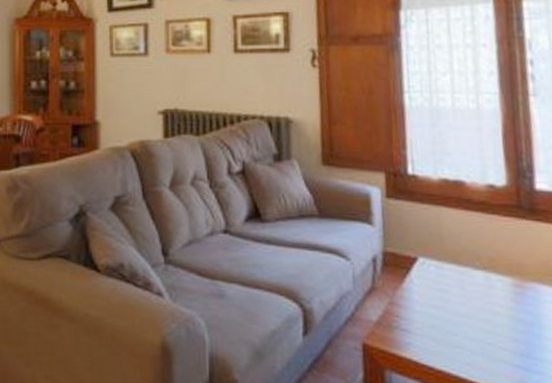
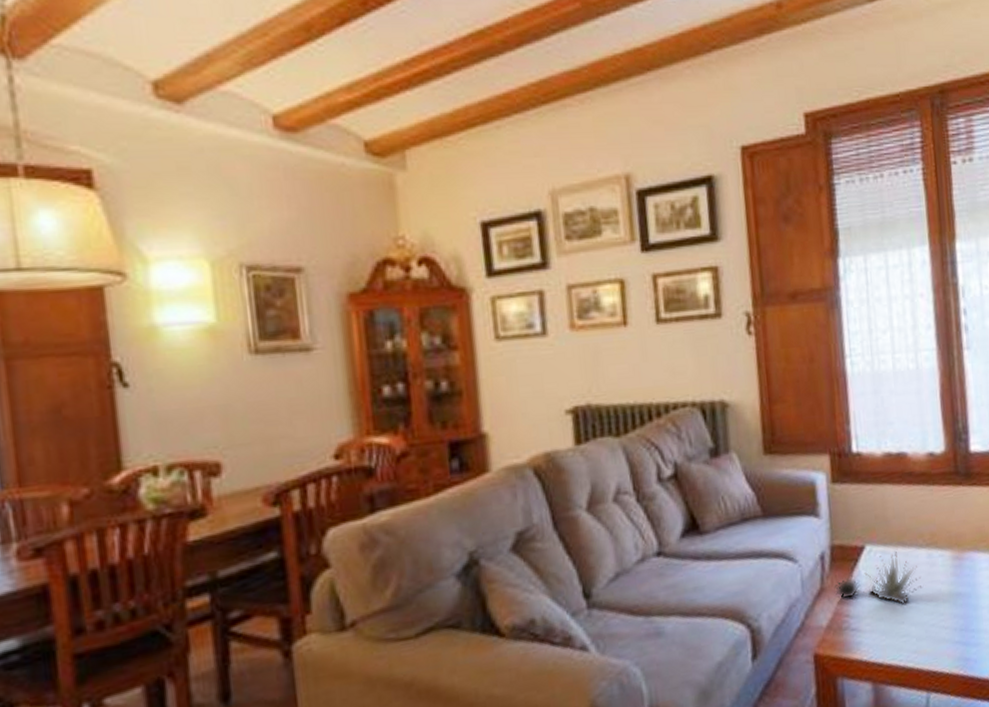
succulent plant: none [385,261,479,319] -> present [833,543,923,606]

